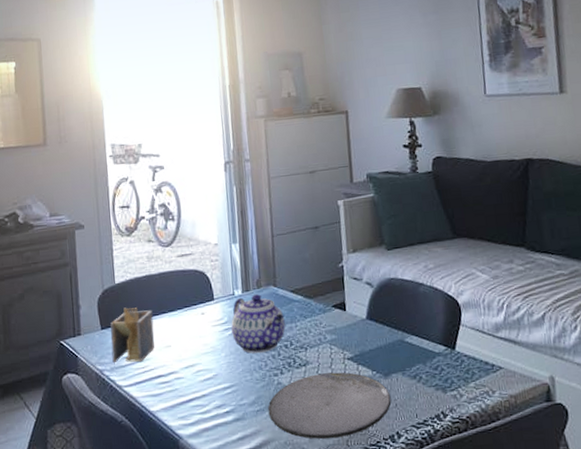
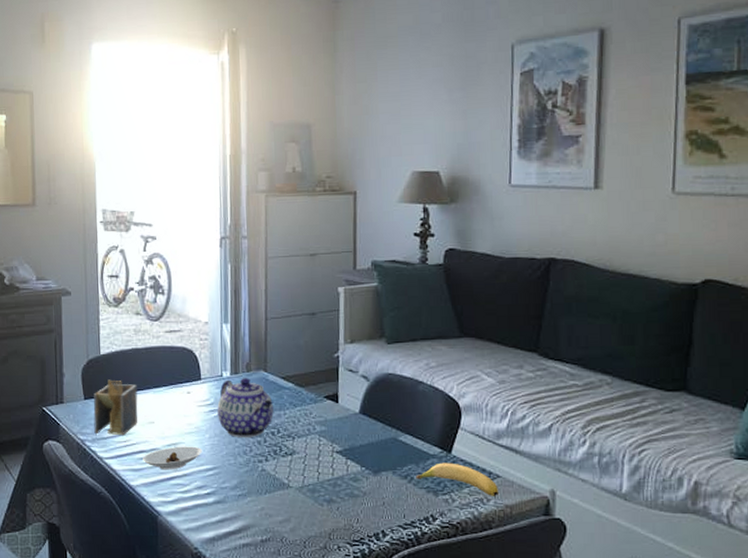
saucer: none [161,366,220,393] -> present [143,446,203,470]
plate: present [268,372,391,439] -> none [250,464,379,531]
banana: none [424,359,503,388] -> present [416,462,499,496]

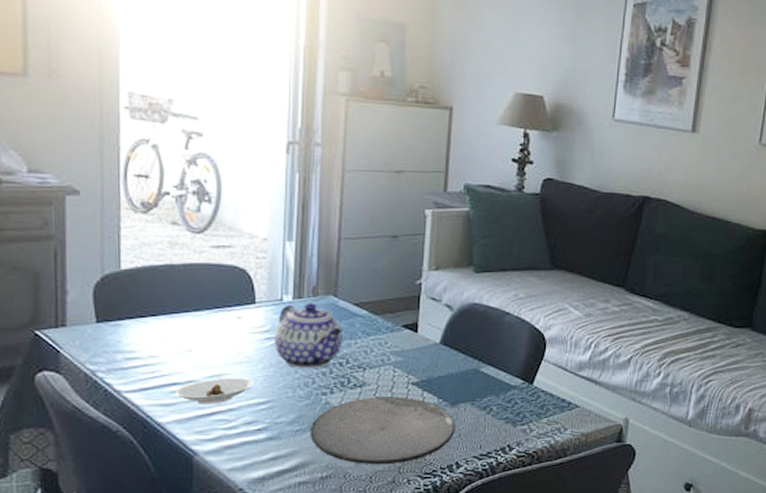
napkin holder: present [93,379,138,436] -> none [109,299,171,366]
plate: none [250,464,379,531] -> present [310,397,455,465]
banana: present [416,462,499,496] -> none [495,393,576,425]

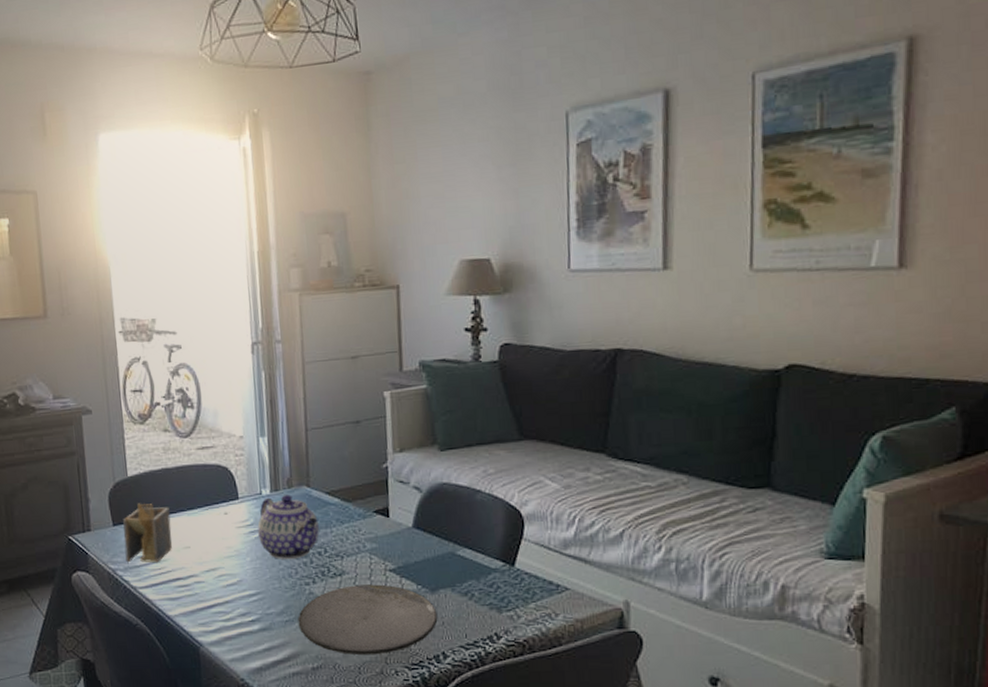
napkin holder: none [109,299,171,366] -> present [123,503,172,563]
saucer: present [176,378,254,405] -> none [180,571,245,598]

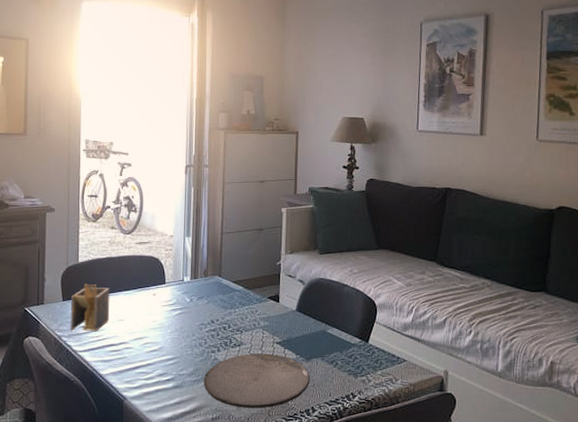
teapot: present [257,495,319,559] -> none [178,282,226,332]

